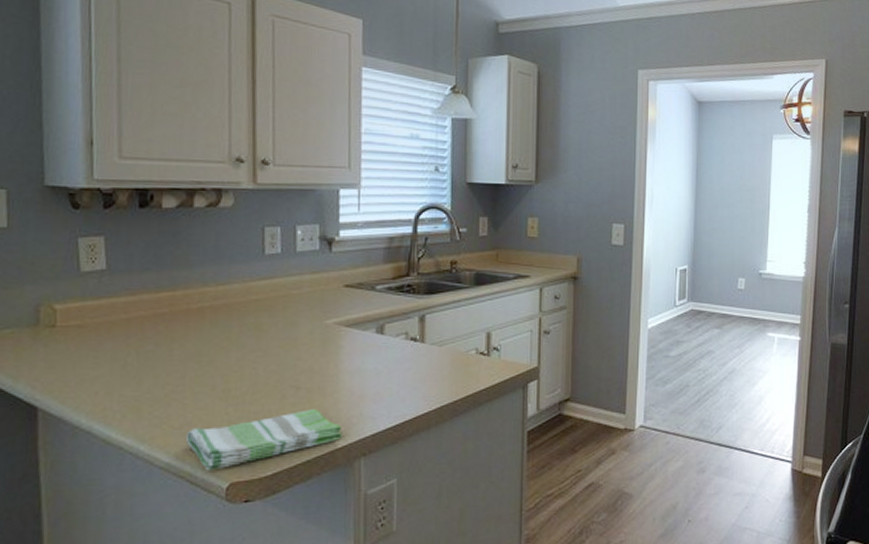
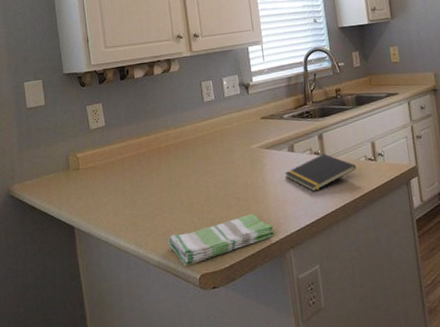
notepad: none [366,341,464,388] -> present [284,153,357,192]

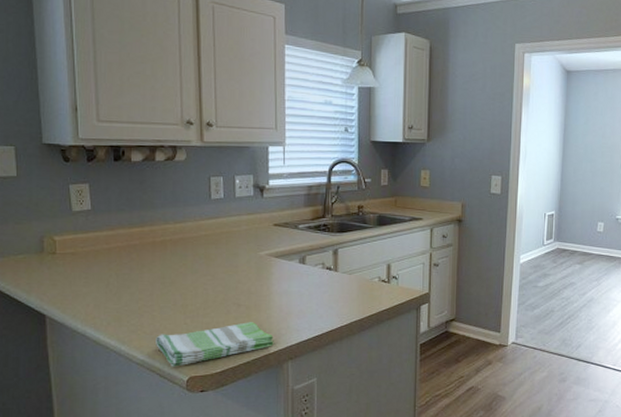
notepad: present [284,153,357,192] -> none [292,270,369,307]

